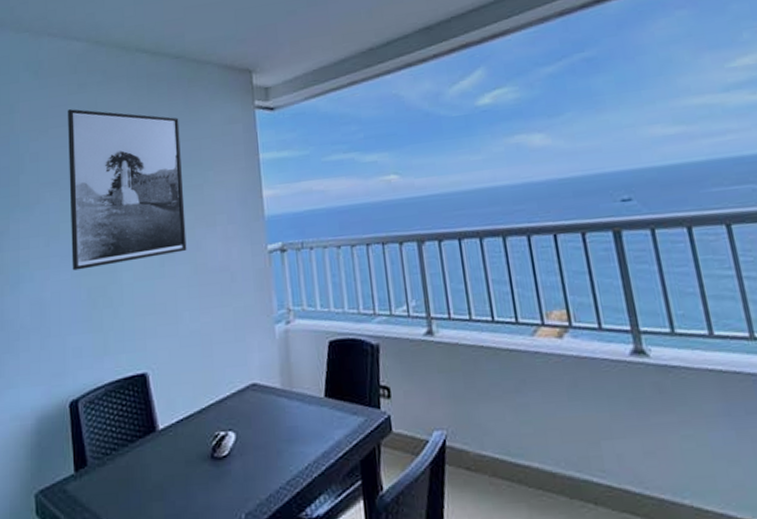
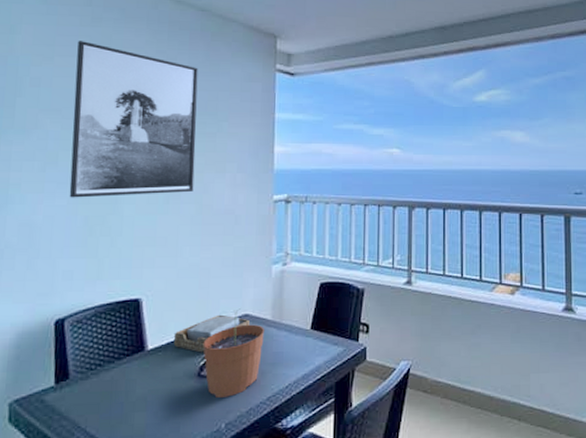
napkin holder: none [182,385,258,431] -> present [173,314,249,353]
plant pot: none [212,377,276,483] -> present [203,308,264,398]

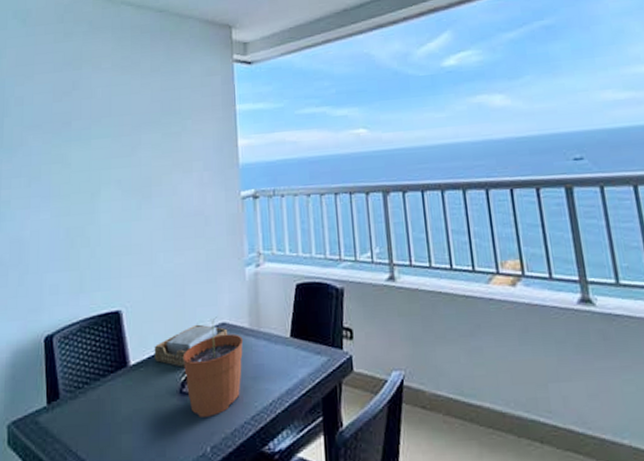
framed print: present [69,41,198,198] -> none [52,56,164,211]

